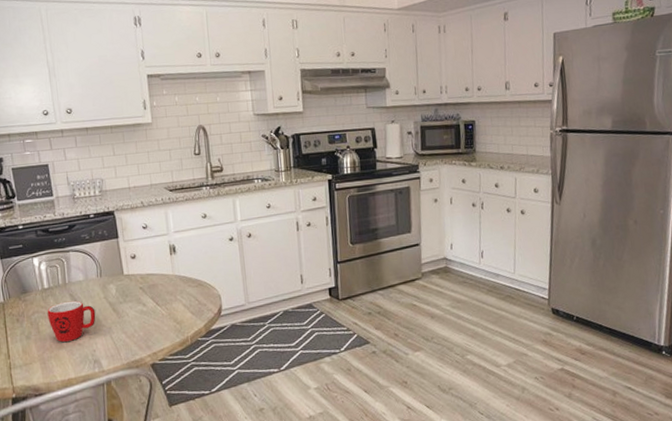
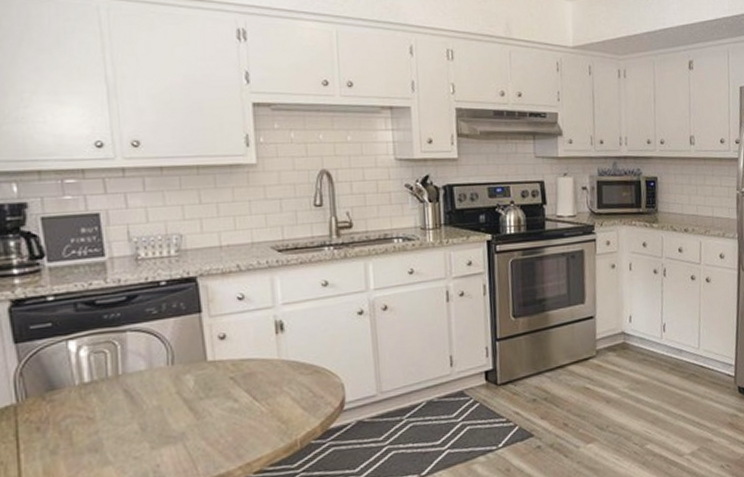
mug: present [47,300,96,342] -> none [87,398,163,456]

